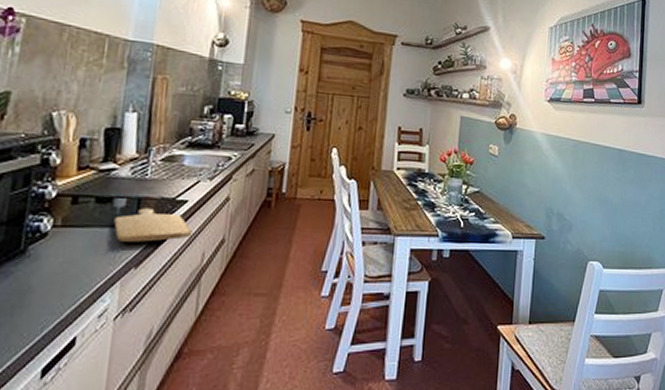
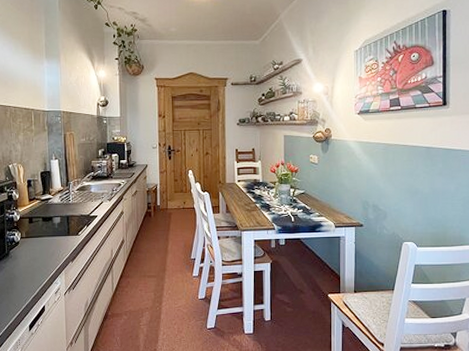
chopping board: present [114,208,193,242] -> none [55,222,103,245]

